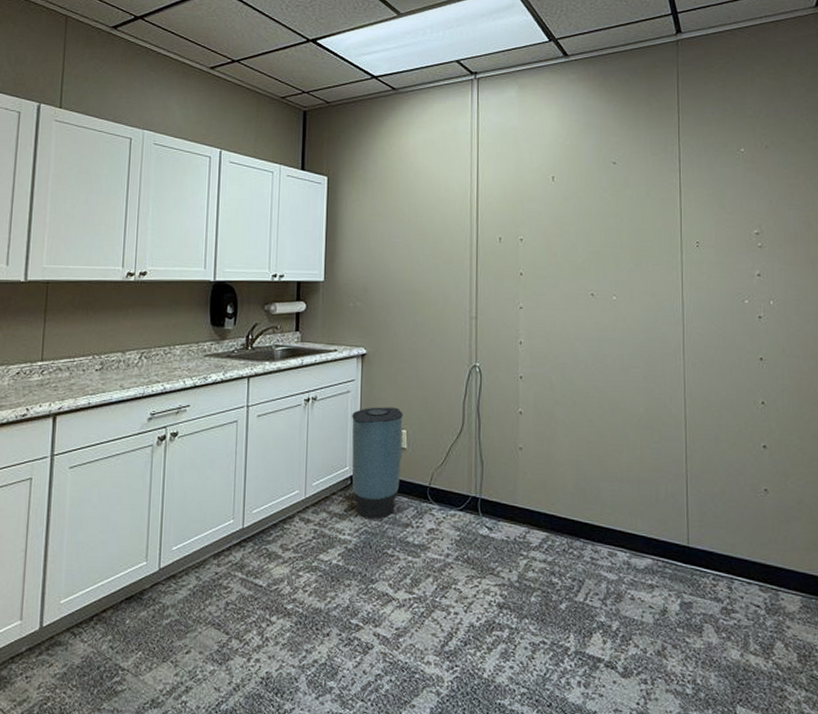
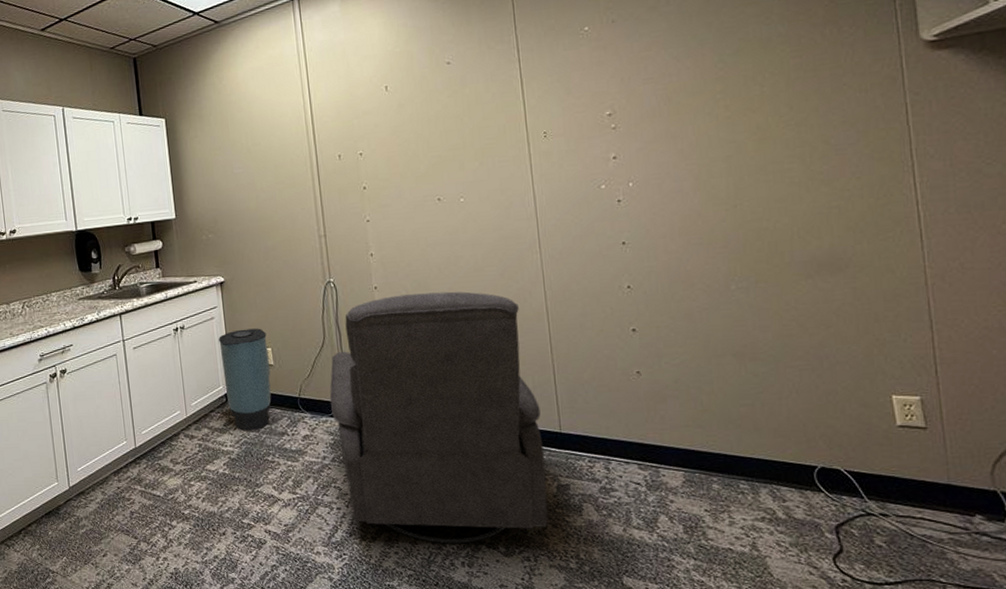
chair: none [460,387,670,661] -> present [329,291,548,544]

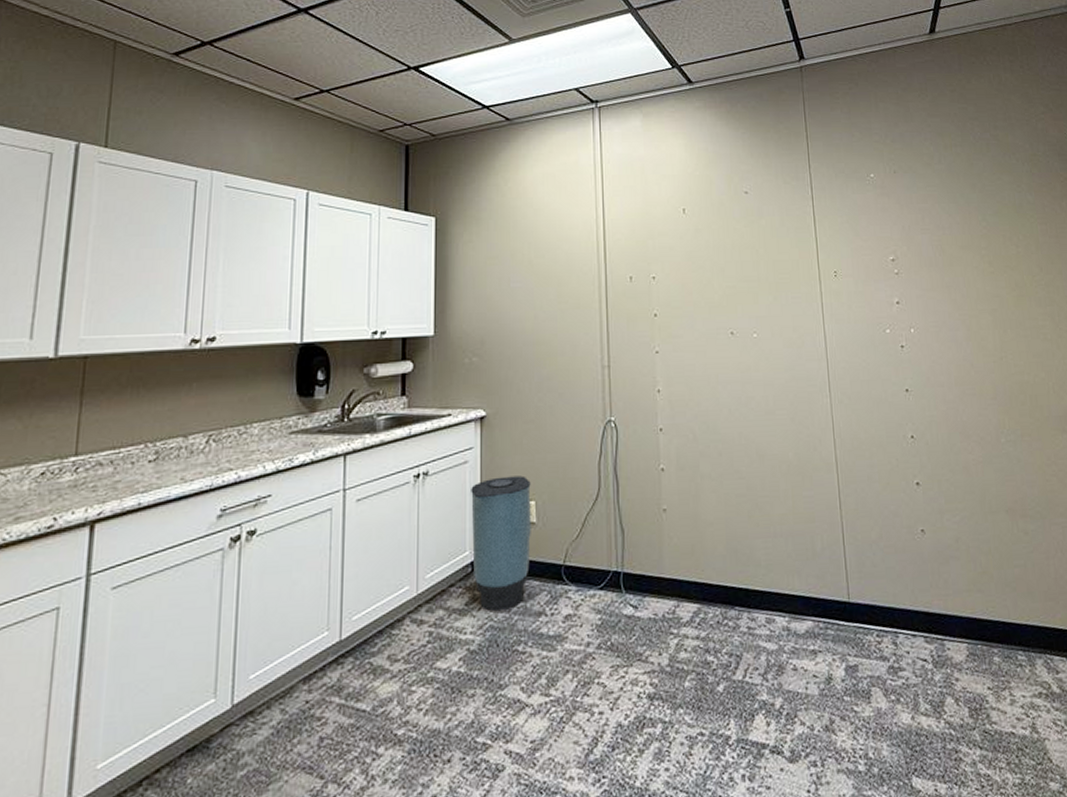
chair: present [329,291,548,544] -> none [600,436,836,752]

